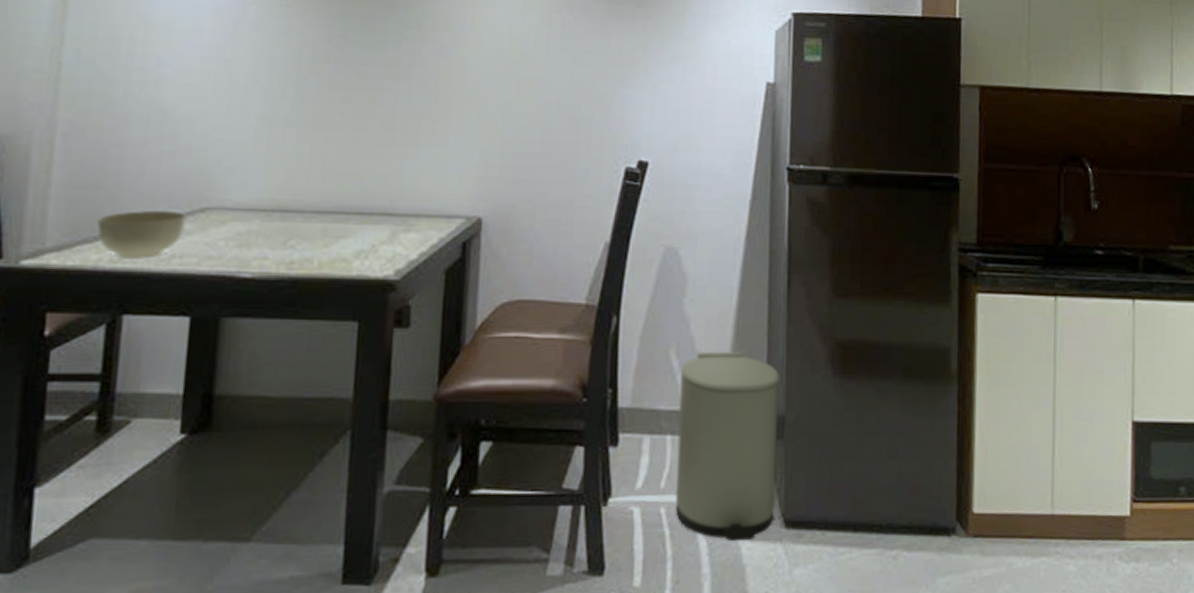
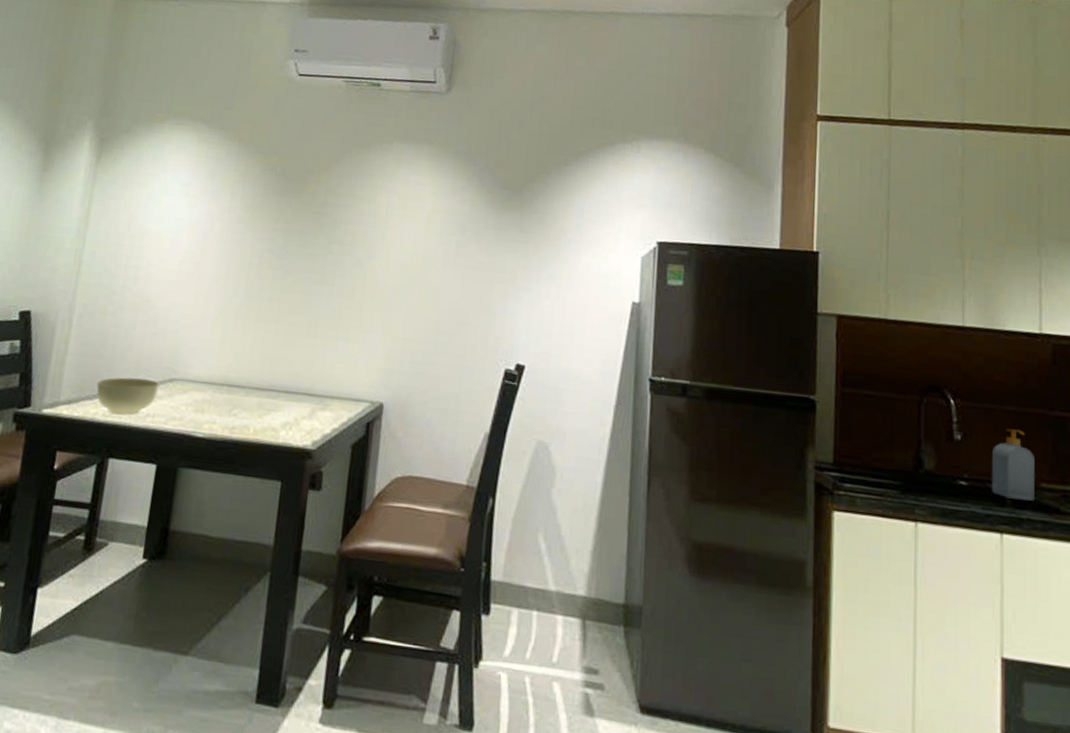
pedal bin: present [675,351,780,540] -> none [538,538,639,720]
soap bottle: none [1125,194,1164,264] -> present [991,429,1035,501]

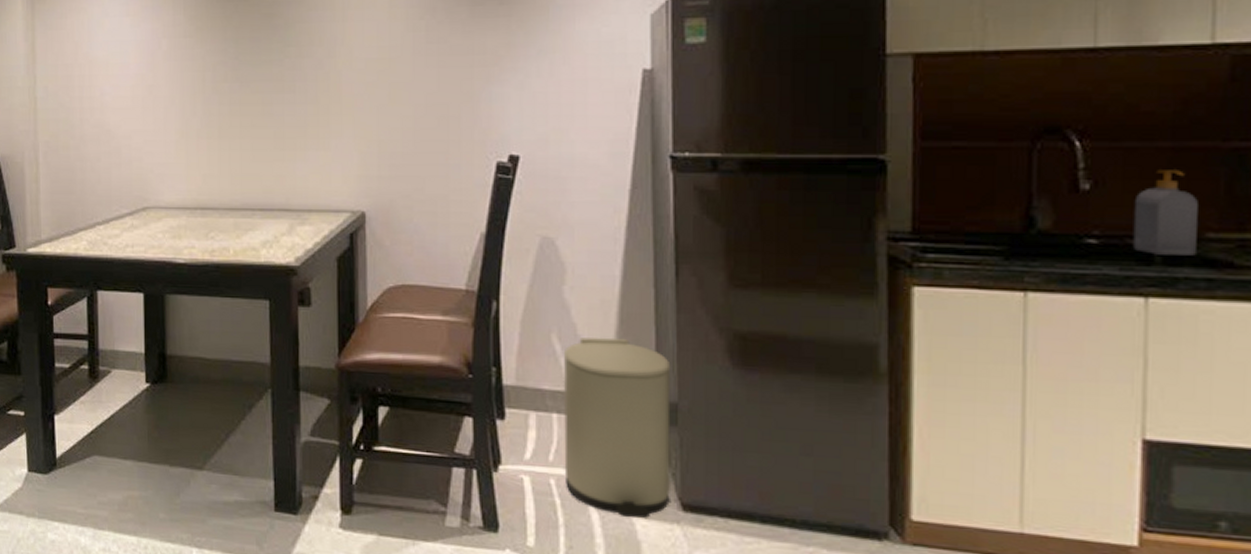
bowl: present [96,377,160,416] -> none [73,209,133,248]
pedal bin: none [538,538,639,720] -> present [563,337,672,518]

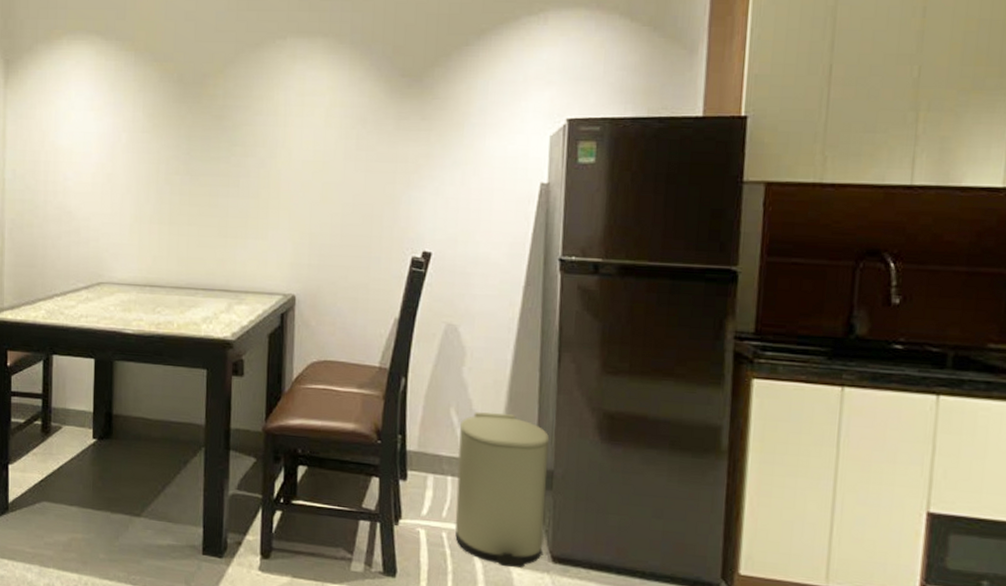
soap bottle: present [1132,170,1198,256] -> none [930,290,984,362]

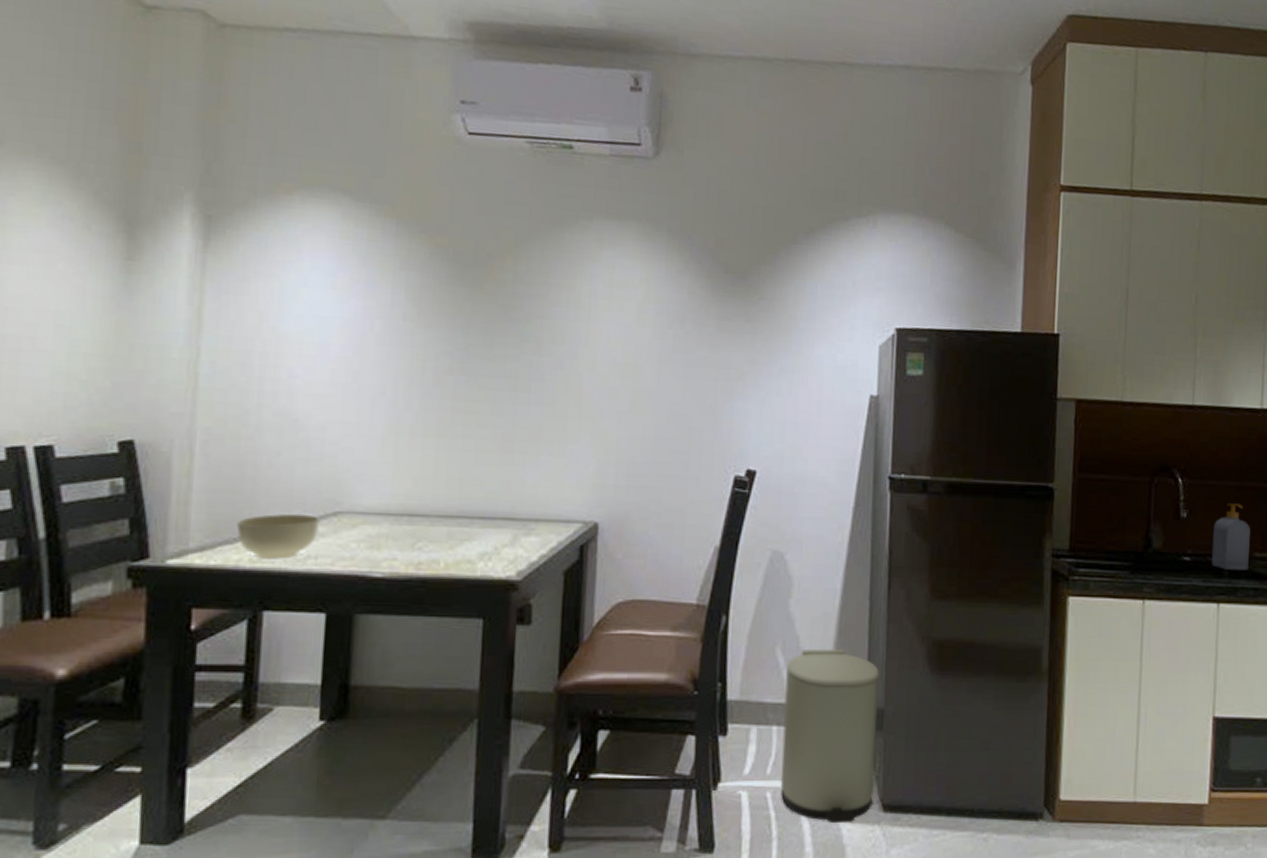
bowl: none [34,283,88,317] -> present [237,513,320,559]
soap bottle: none [930,290,984,362] -> present [1211,503,1250,570]

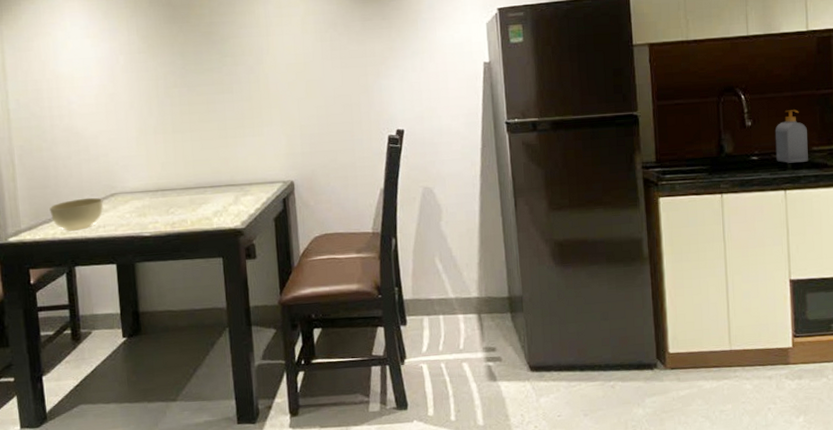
pedal bin: present [780,648,880,822] -> none [445,254,523,382]

